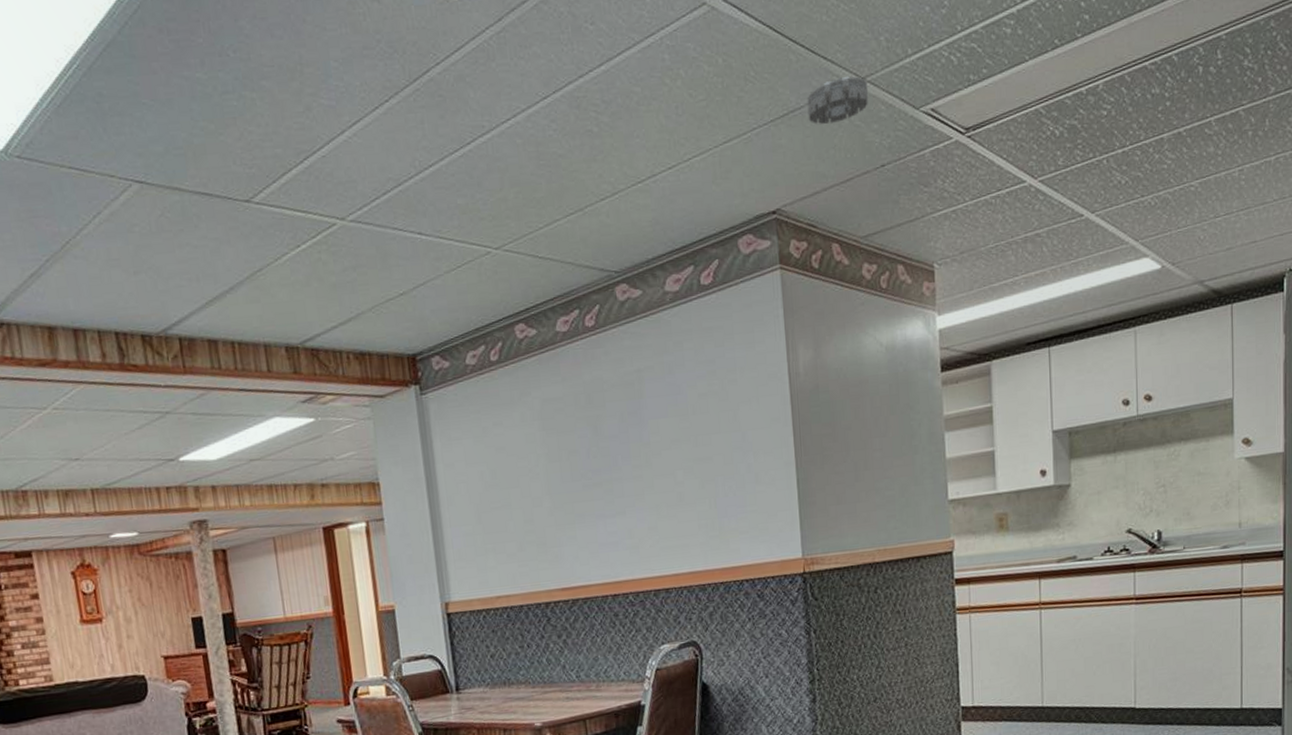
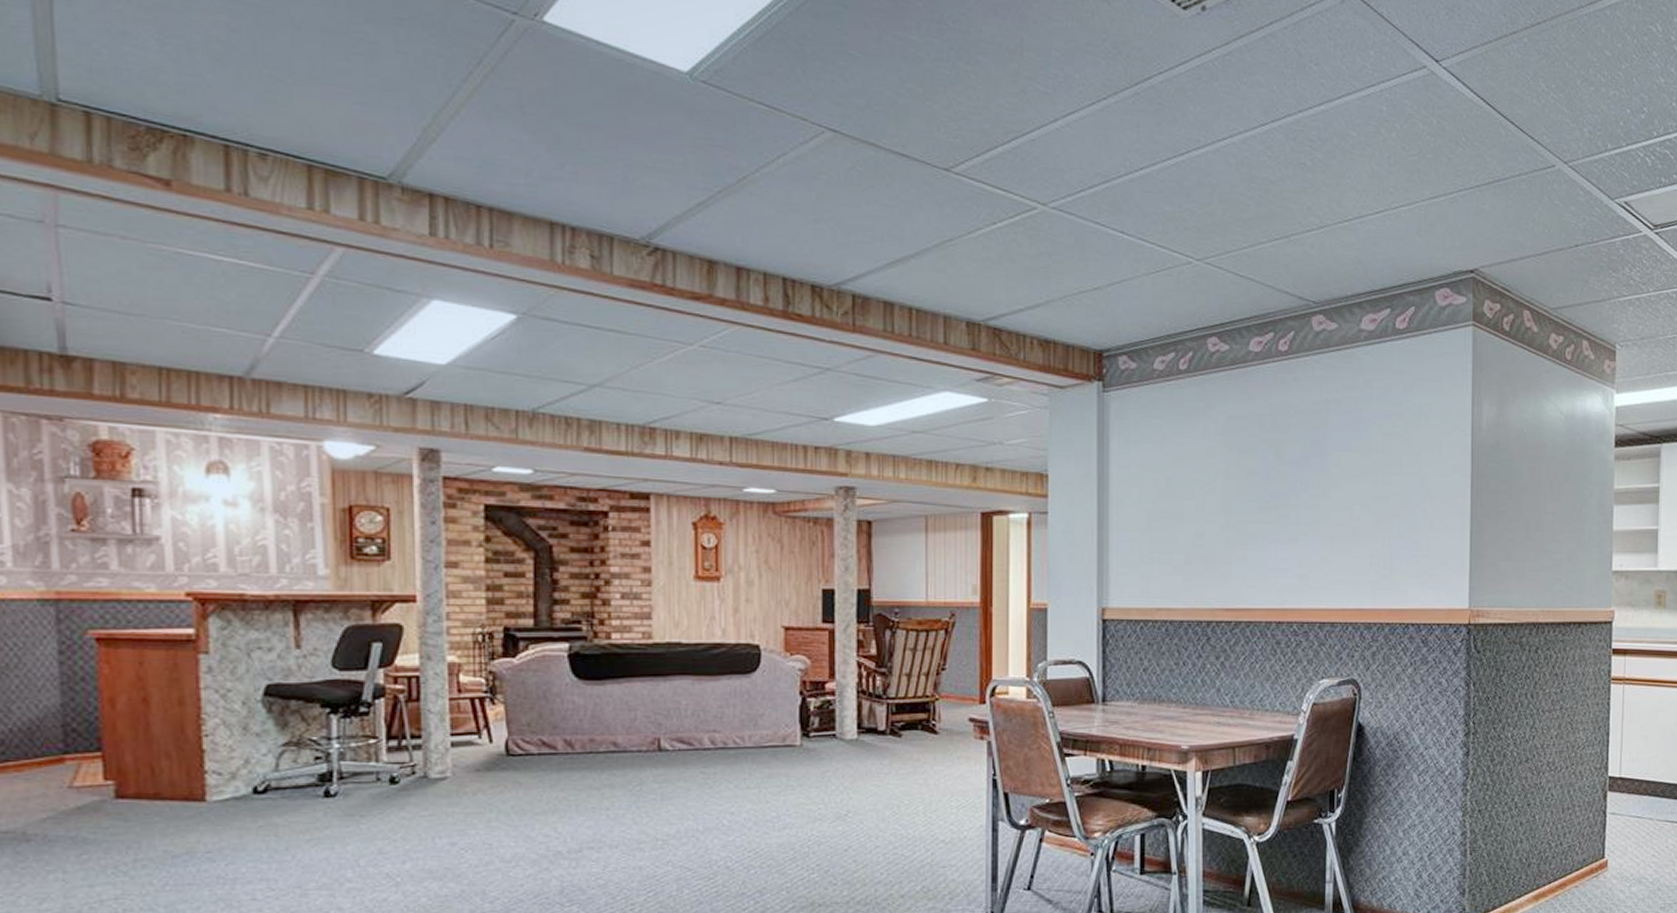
smoke detector: present [807,76,868,125] -> none [1512,158,1568,199]

